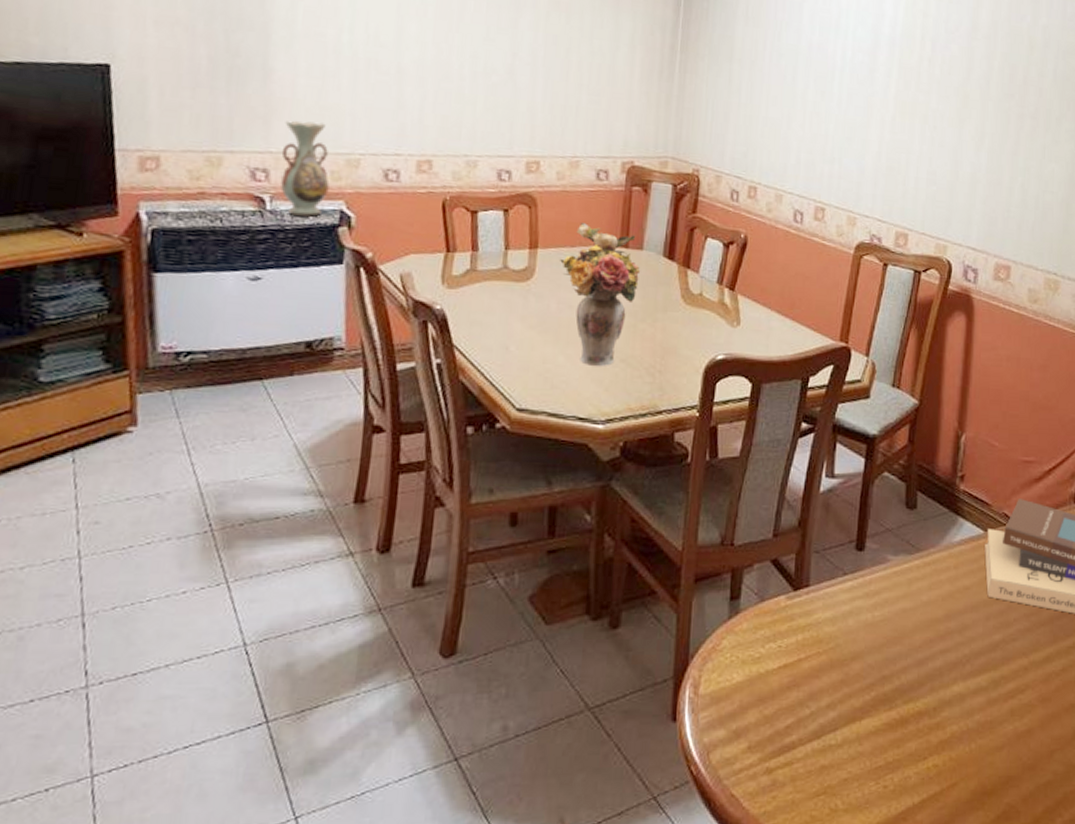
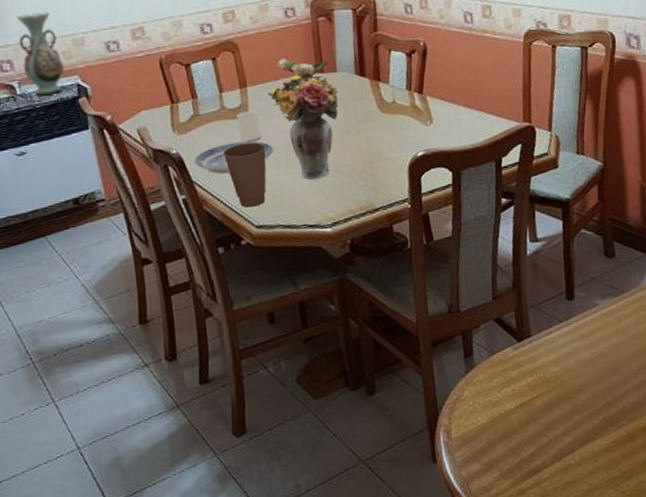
plate: none [460,308,555,343] -> present [194,141,274,174]
cup: none [494,311,546,386] -> present [222,142,267,208]
cup: none [518,275,545,311] -> present [237,110,262,142]

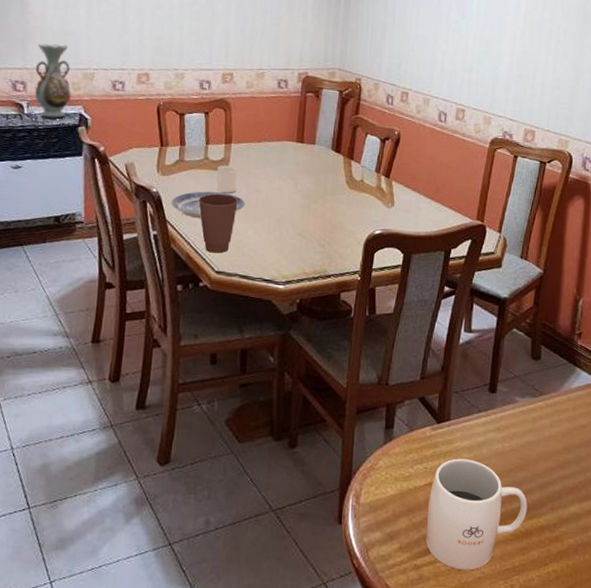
flower arrangement: present [268,57,339,180] -> none [249,123,314,239]
mug: none [522,372,627,487] -> present [425,458,527,571]

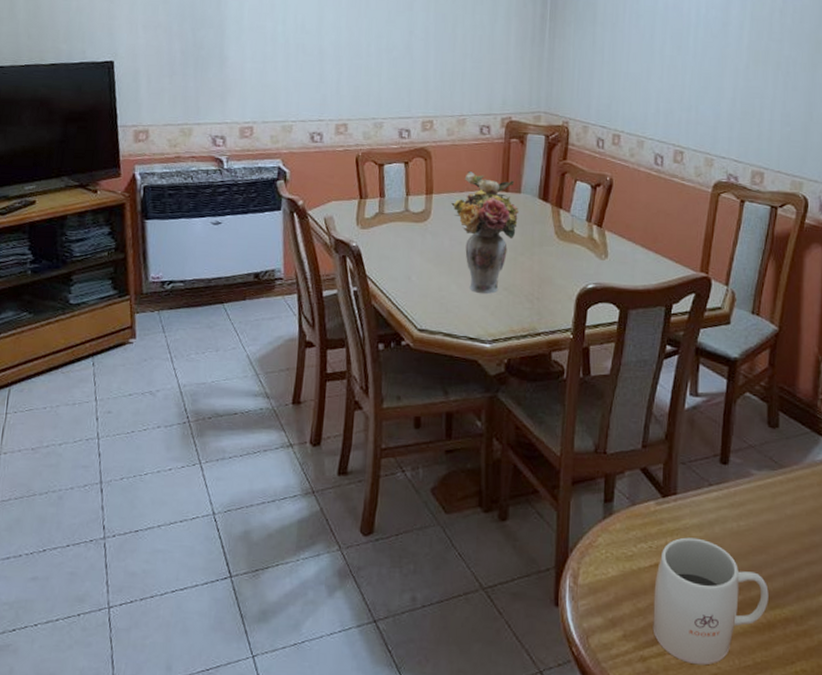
decorative vase: present [34,43,72,119] -> none [233,96,270,173]
plate: present [171,191,246,219] -> none [371,245,448,274]
cup: present [198,193,238,254] -> none [399,247,441,310]
cup: present [216,165,237,193] -> none [417,217,439,246]
flower arrangement: none [249,123,314,239] -> present [451,171,520,295]

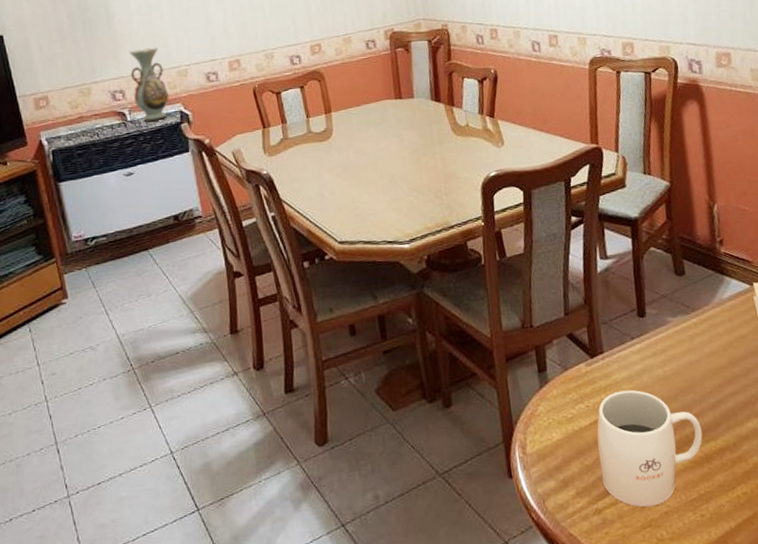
decorative vase: none [233,96,270,173] -> present [129,47,169,121]
flower arrangement: present [451,171,520,295] -> none [350,85,416,199]

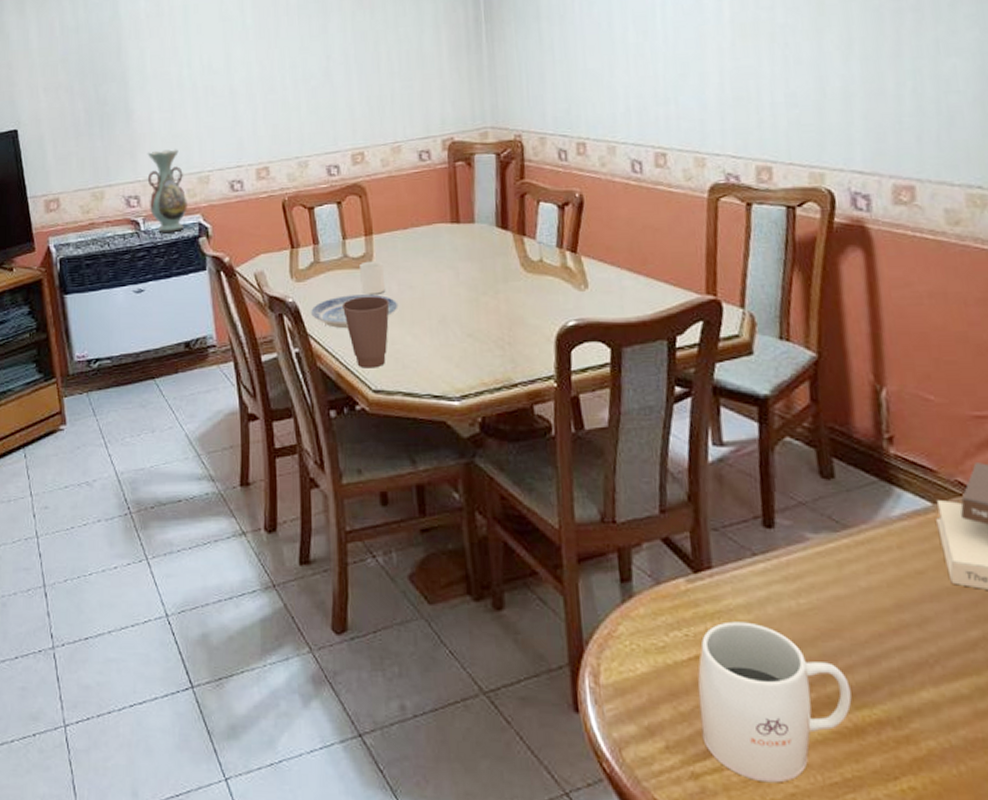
plate: none [283,162,356,193] -> present [311,294,399,329]
cup: none [308,163,349,224] -> present [341,296,390,368]
cup: none [322,134,345,163] -> present [360,261,386,295]

